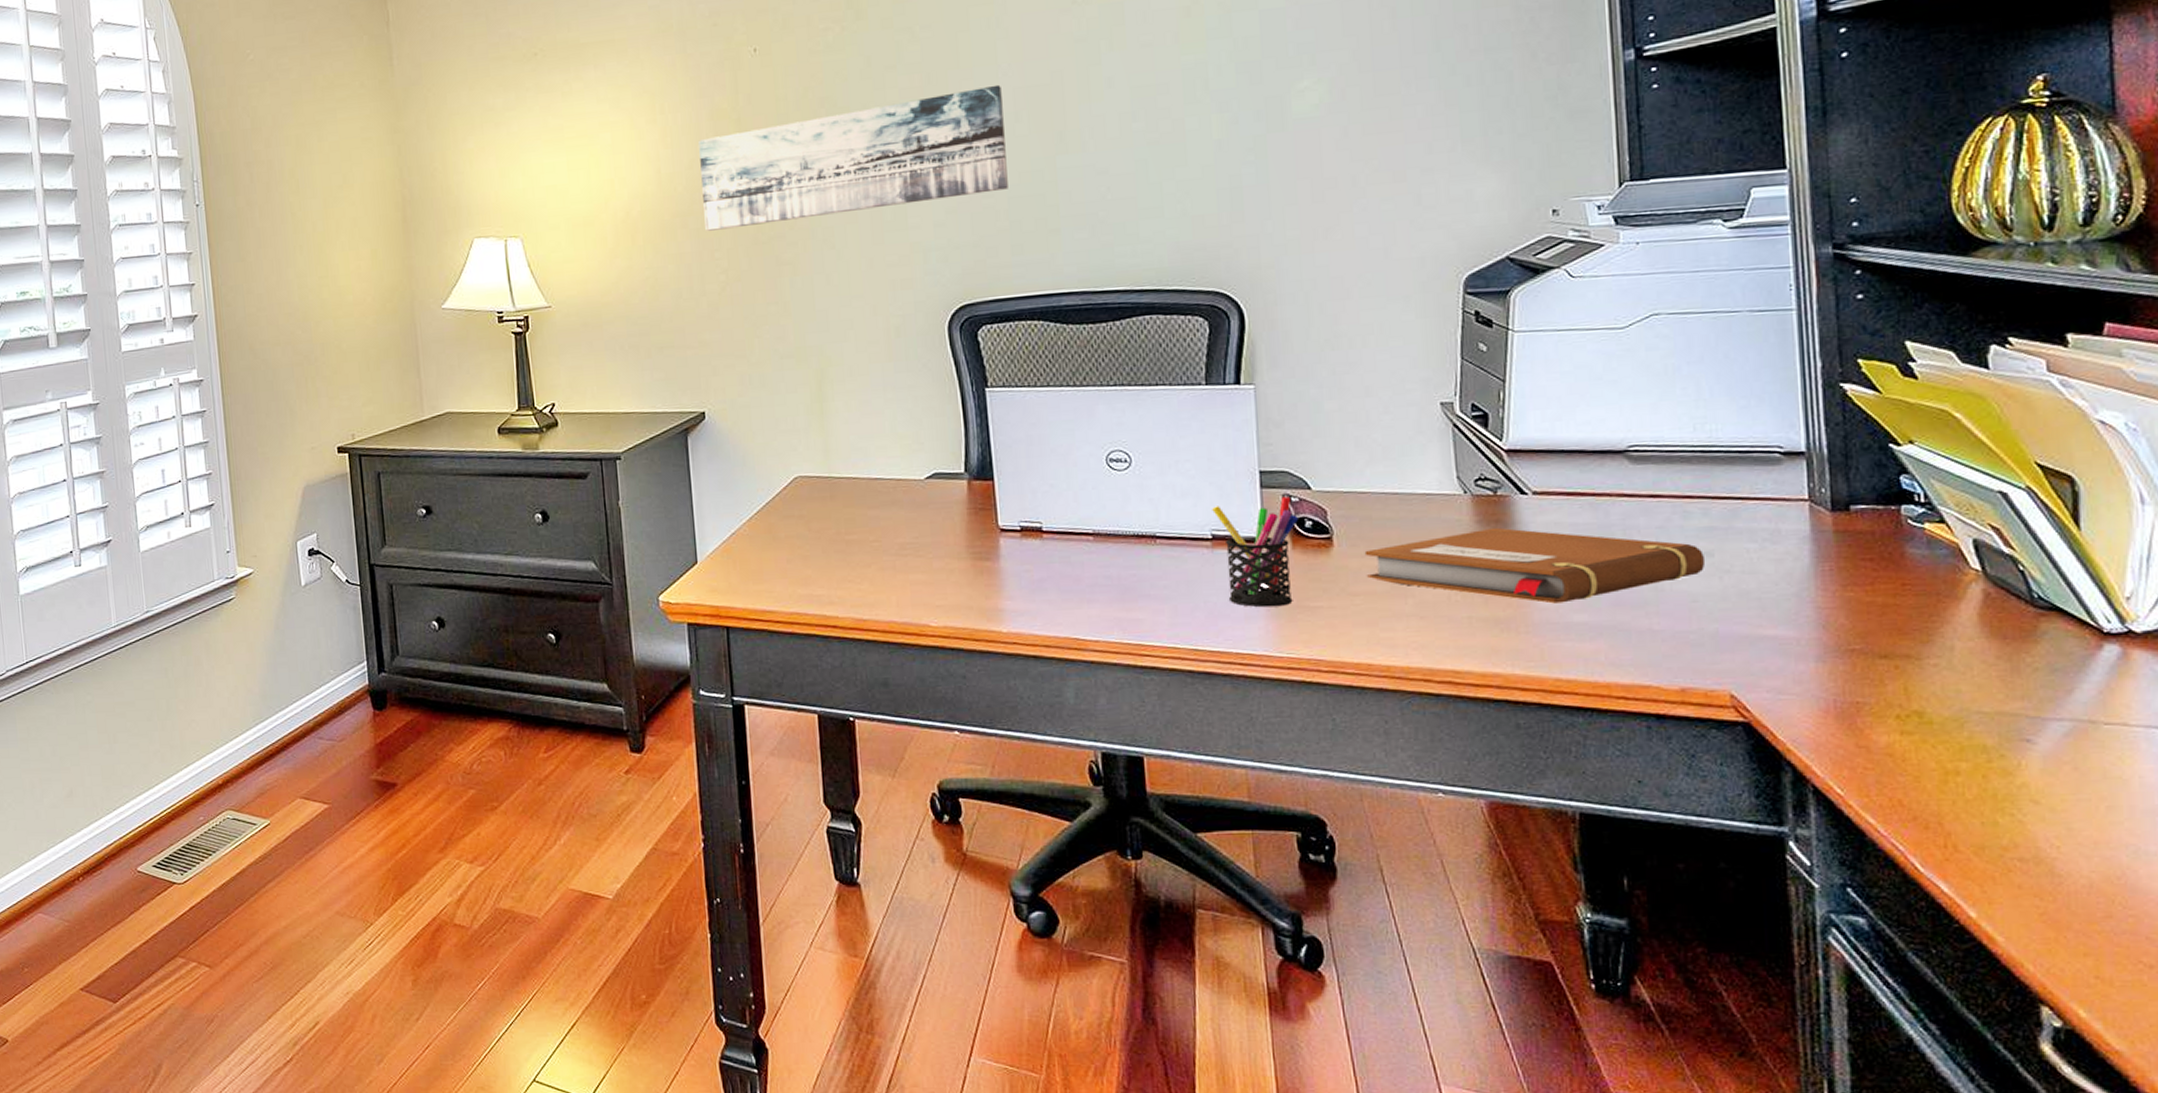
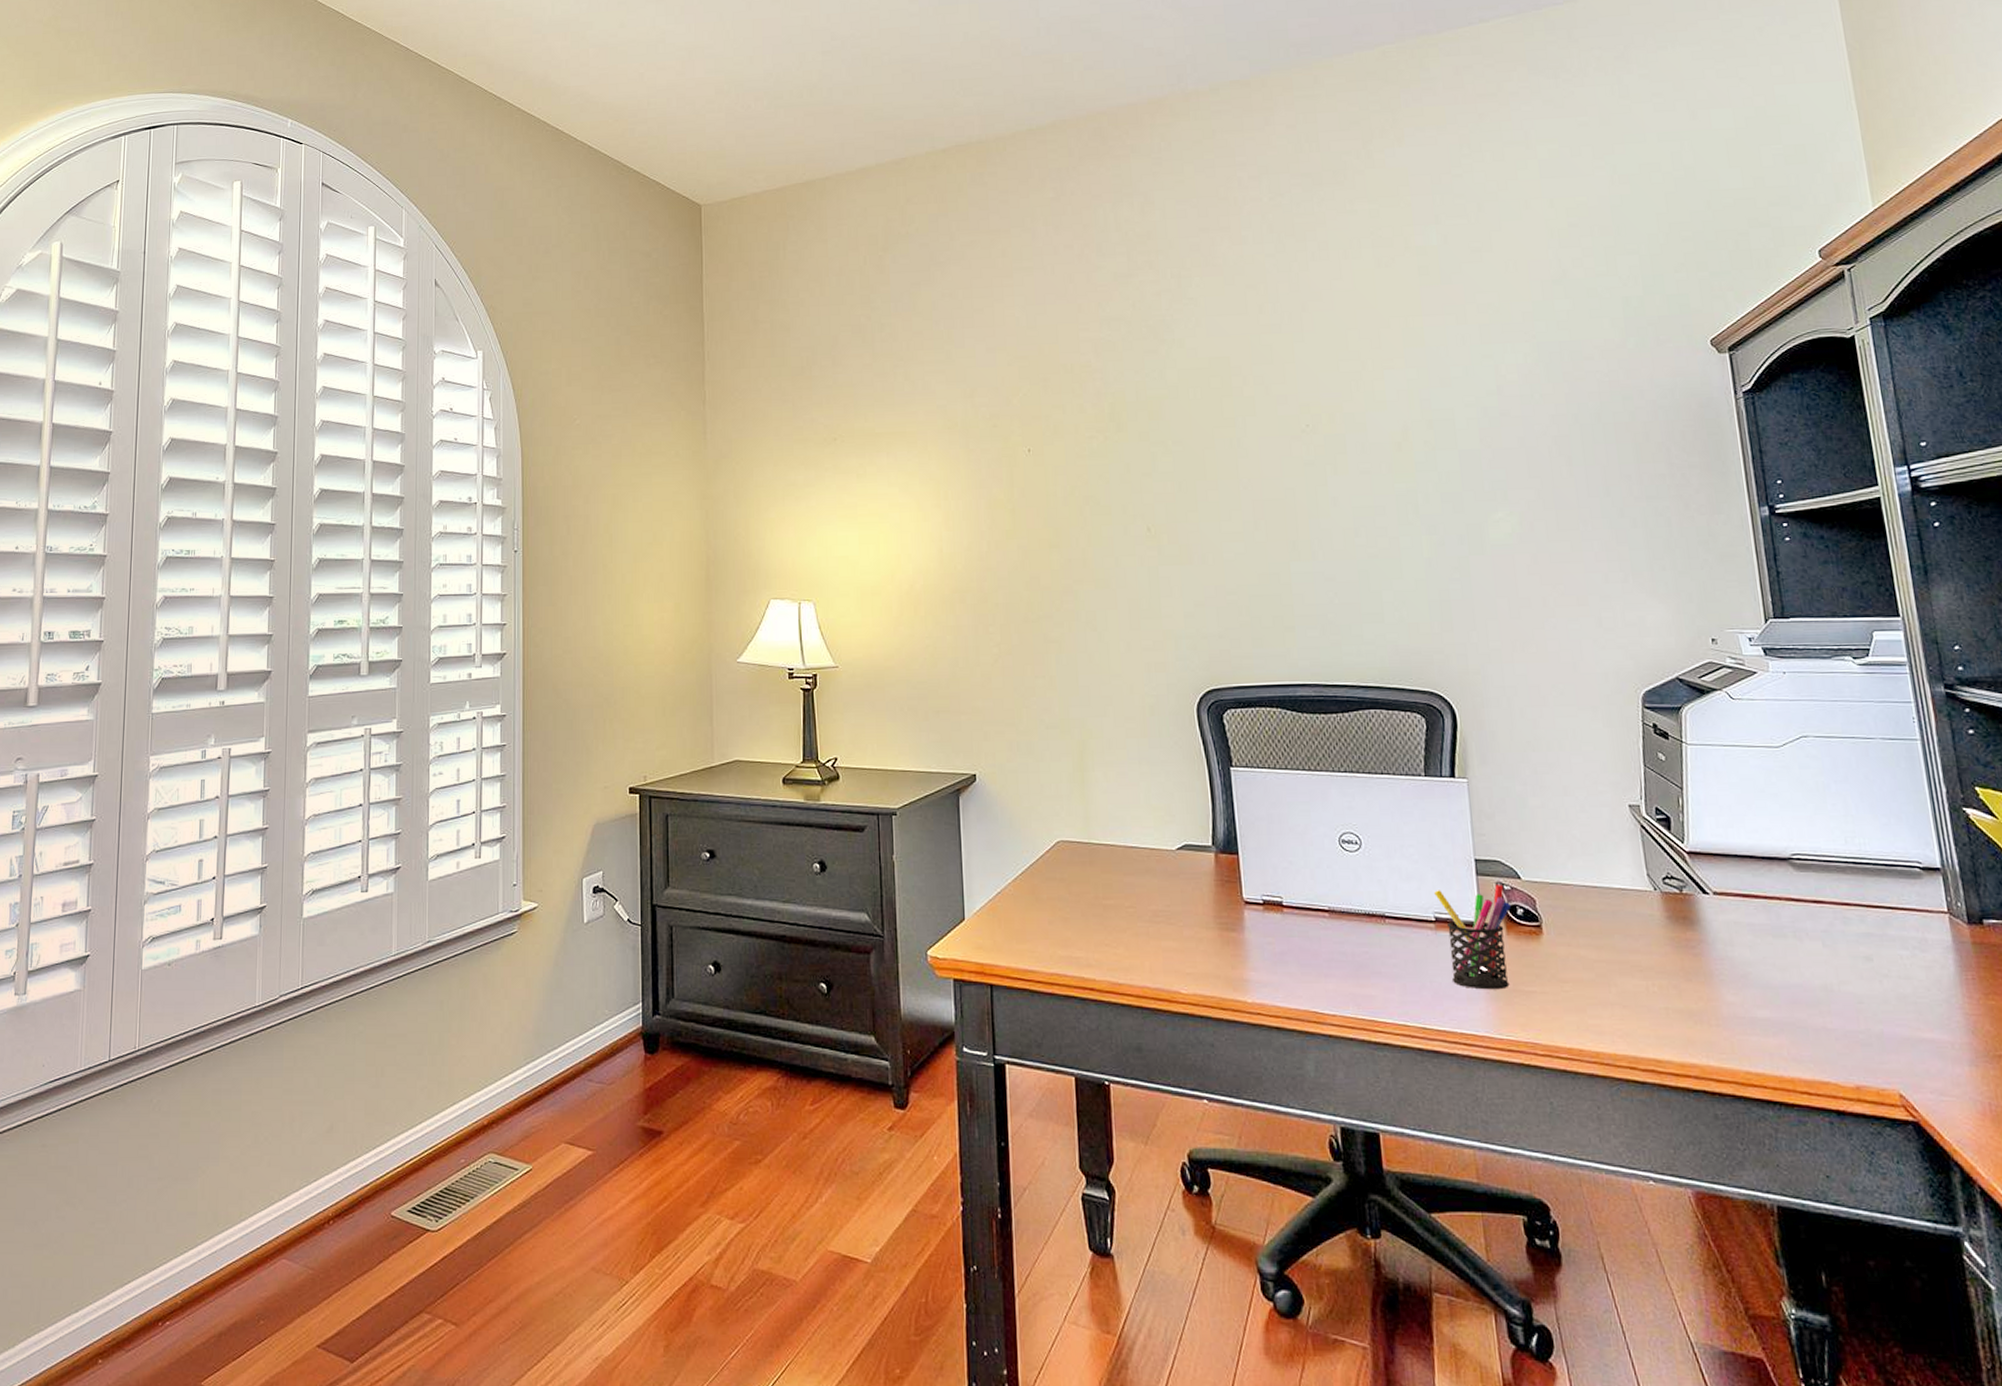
wall art: present [699,84,1008,231] -> none [977,496,1249,607]
notebook: present [1364,527,1704,604] -> none [1570,924,1866,999]

